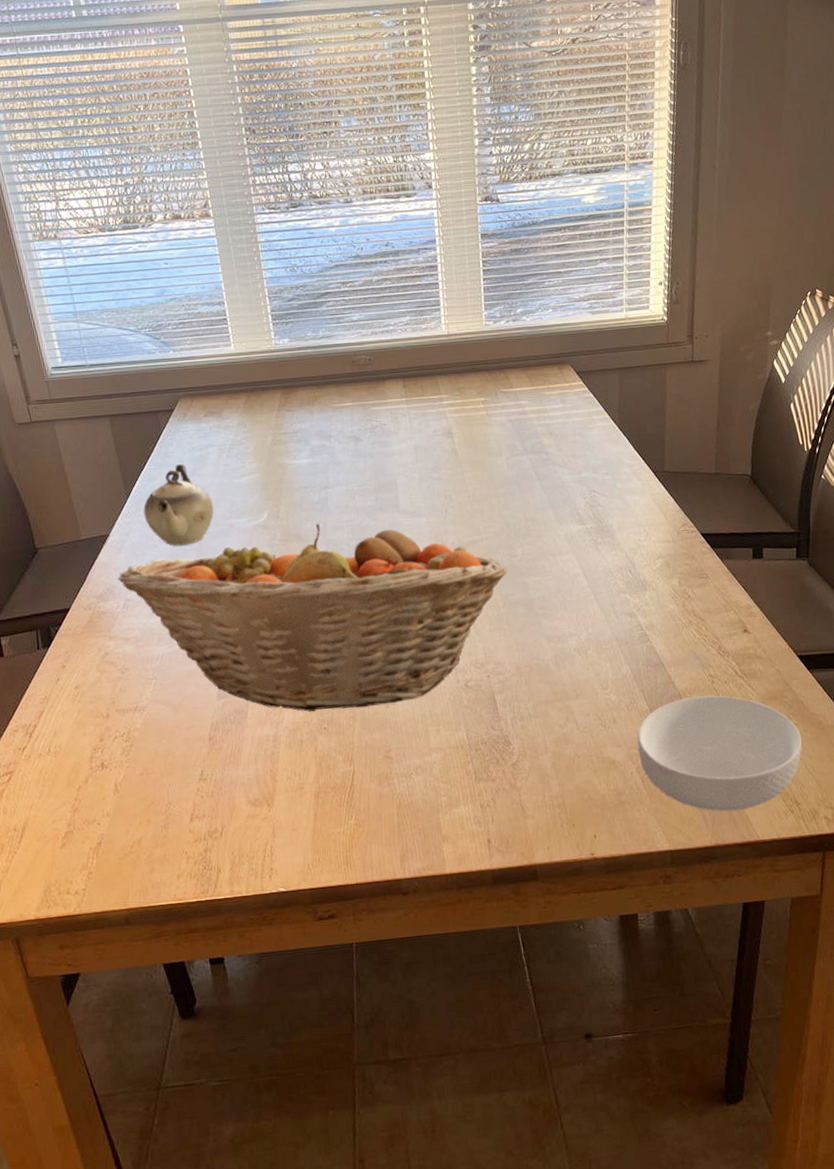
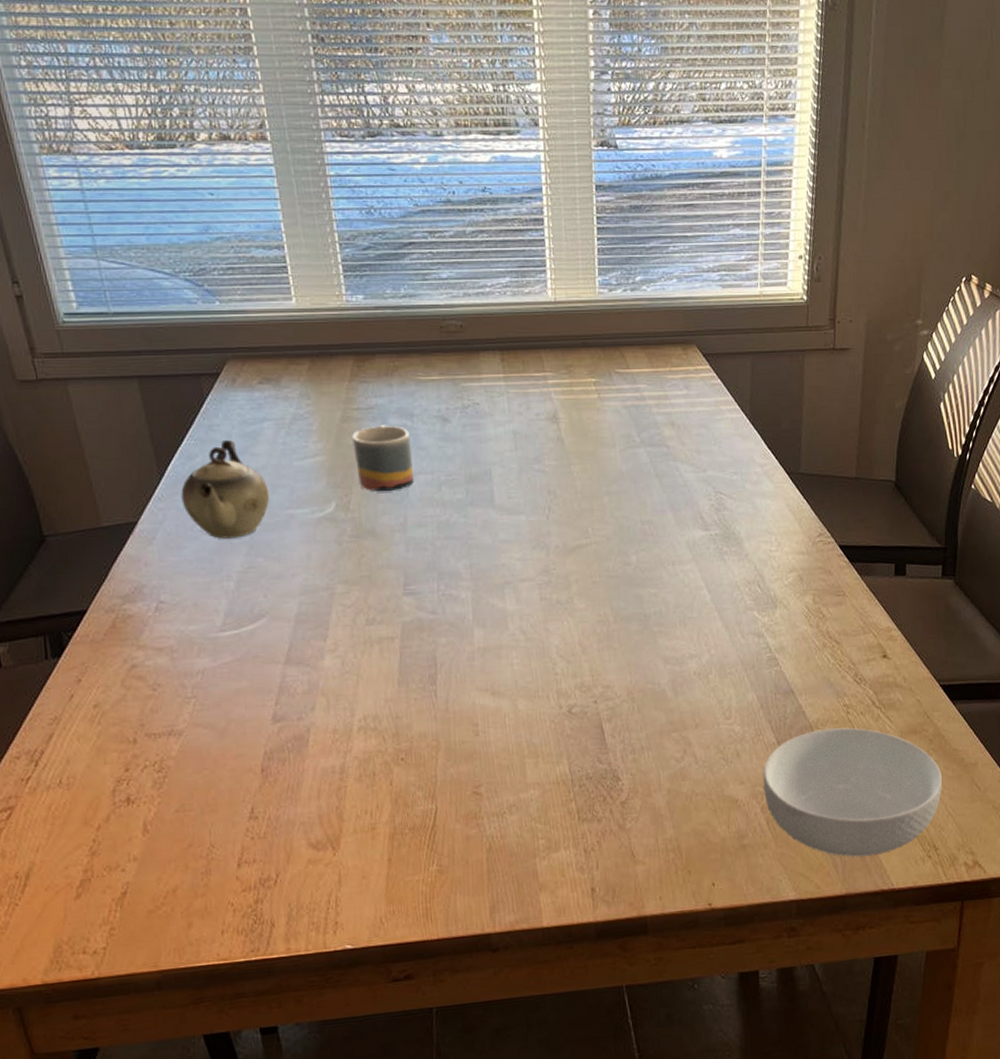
fruit basket: present [118,523,508,712] -> none [148,517,620,740]
mug: none [281,445,333,502] -> present [352,424,415,491]

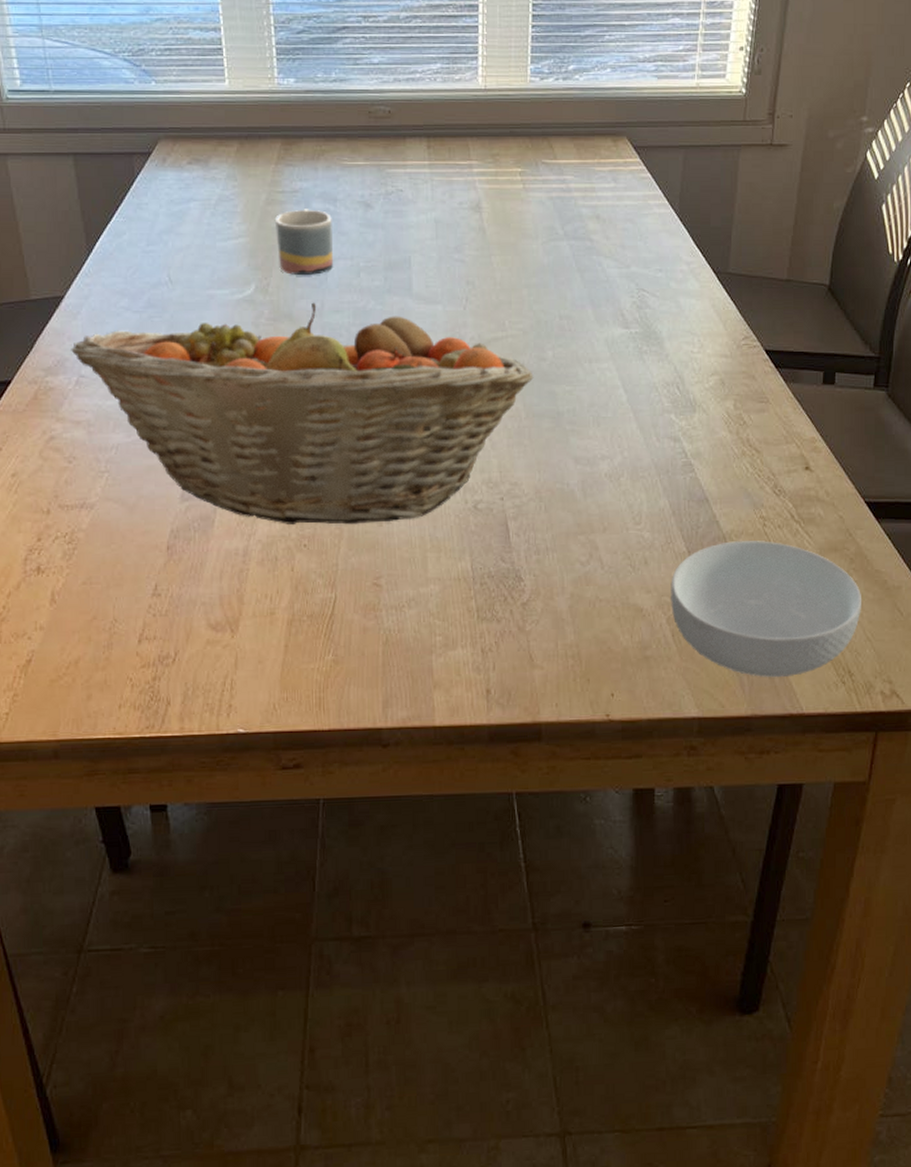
fruit basket: none [148,517,620,740] -> present [71,302,534,525]
teapot: present [181,439,270,539] -> none [107,218,192,316]

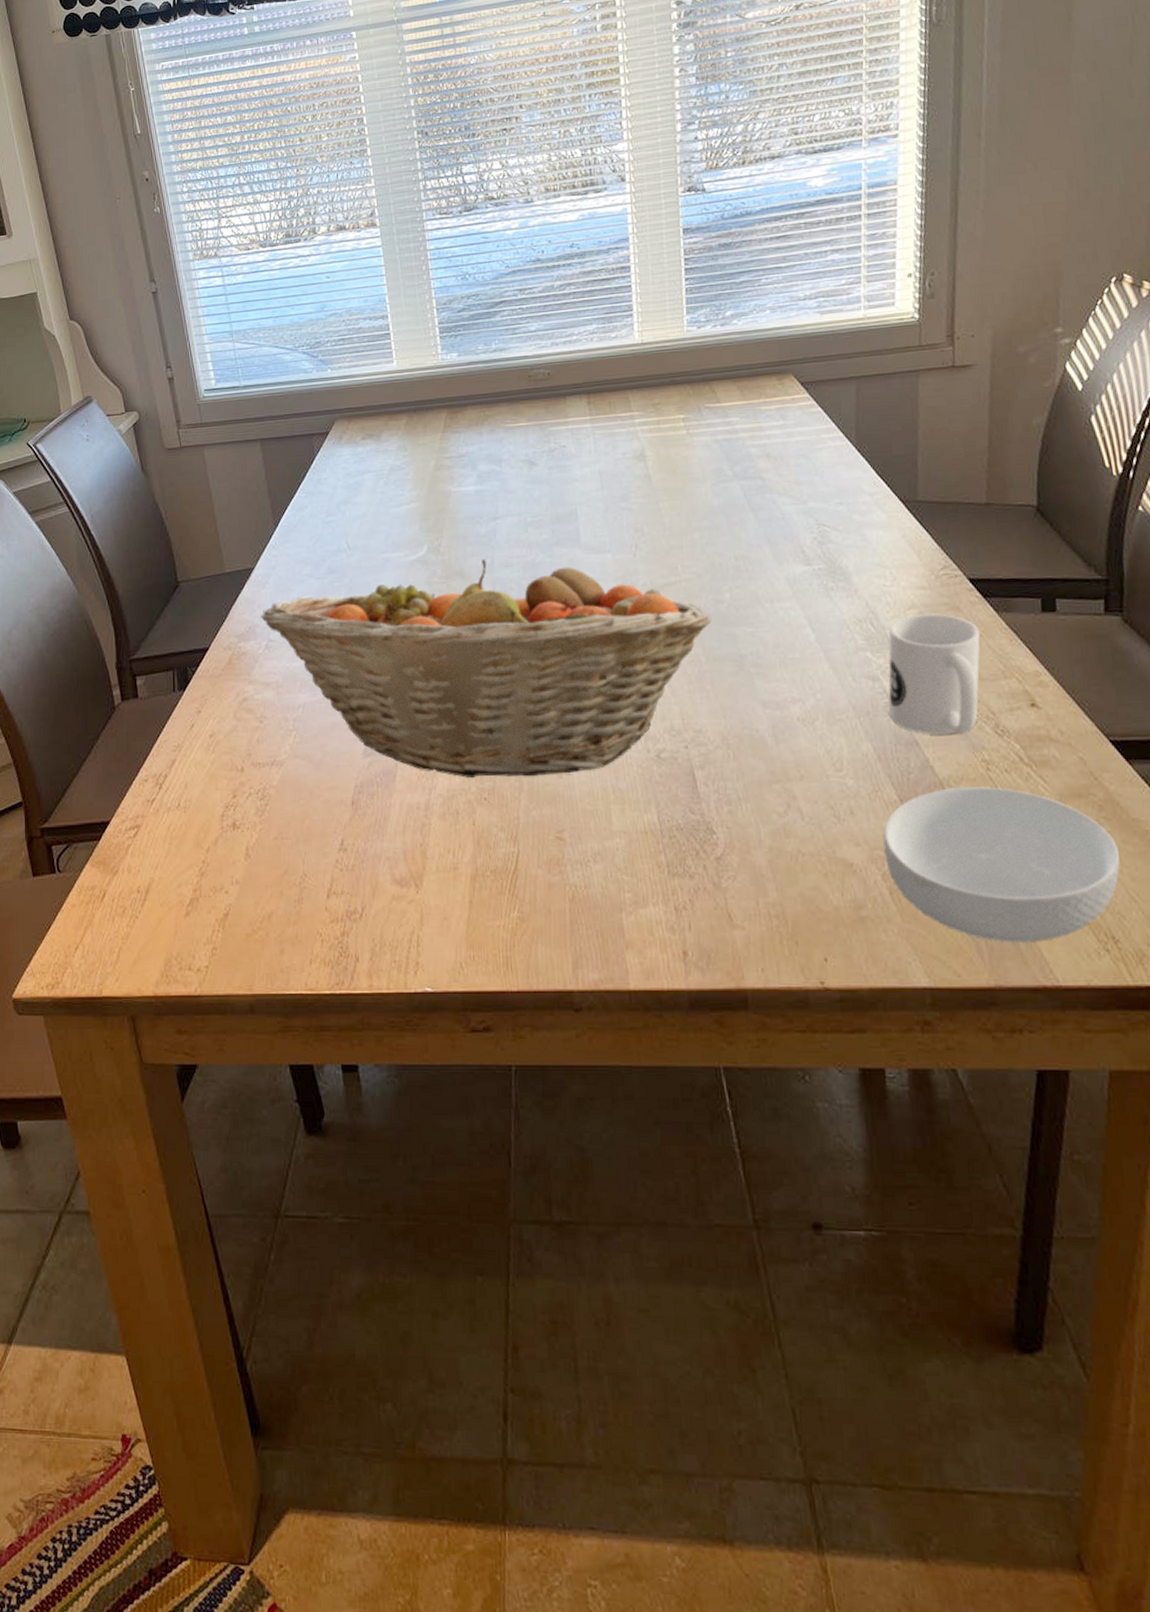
mug: present [275,207,334,275] -> none [444,470,502,534]
mug: none [685,381,770,493] -> present [888,613,980,735]

